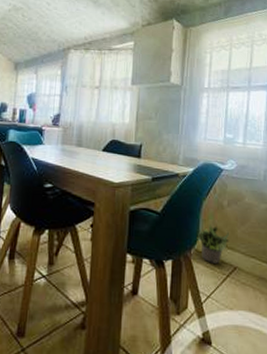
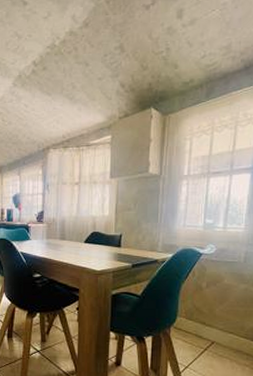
potted plant: present [197,225,229,264] -> none [176,305,207,339]

